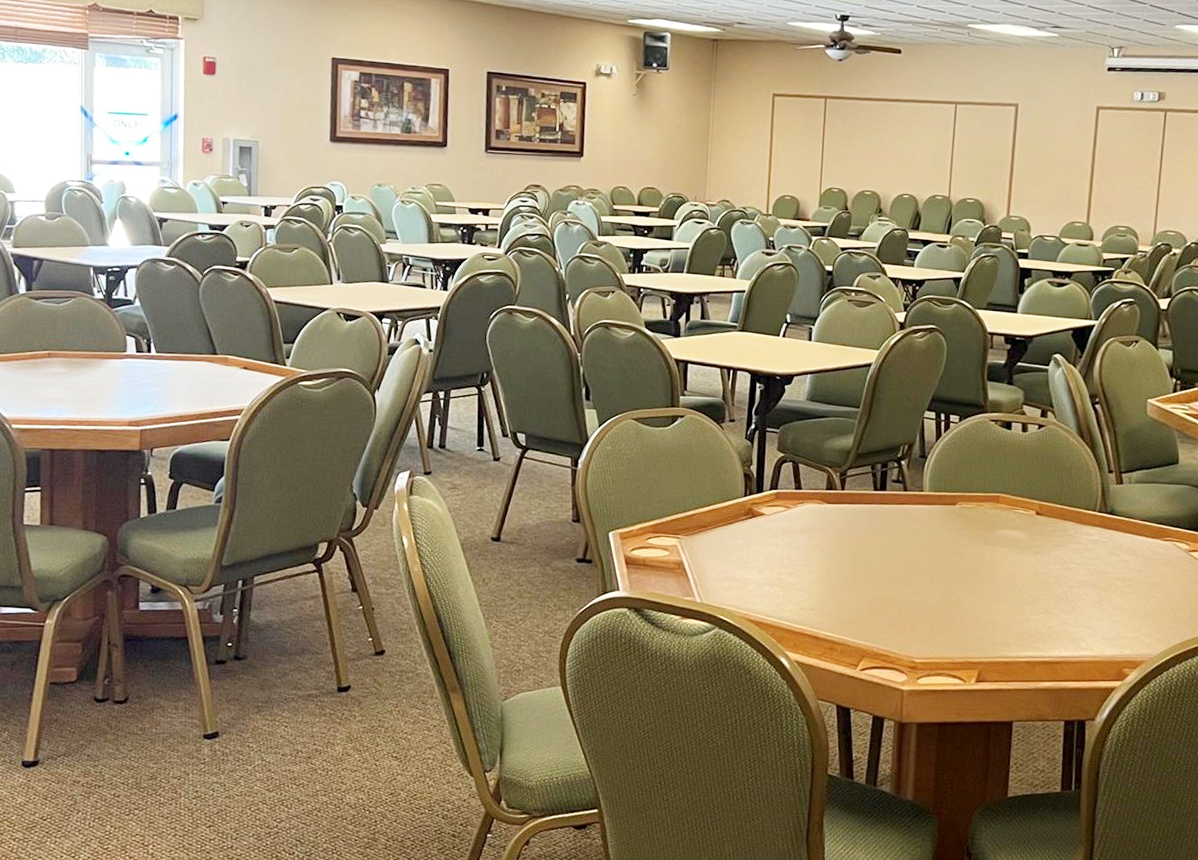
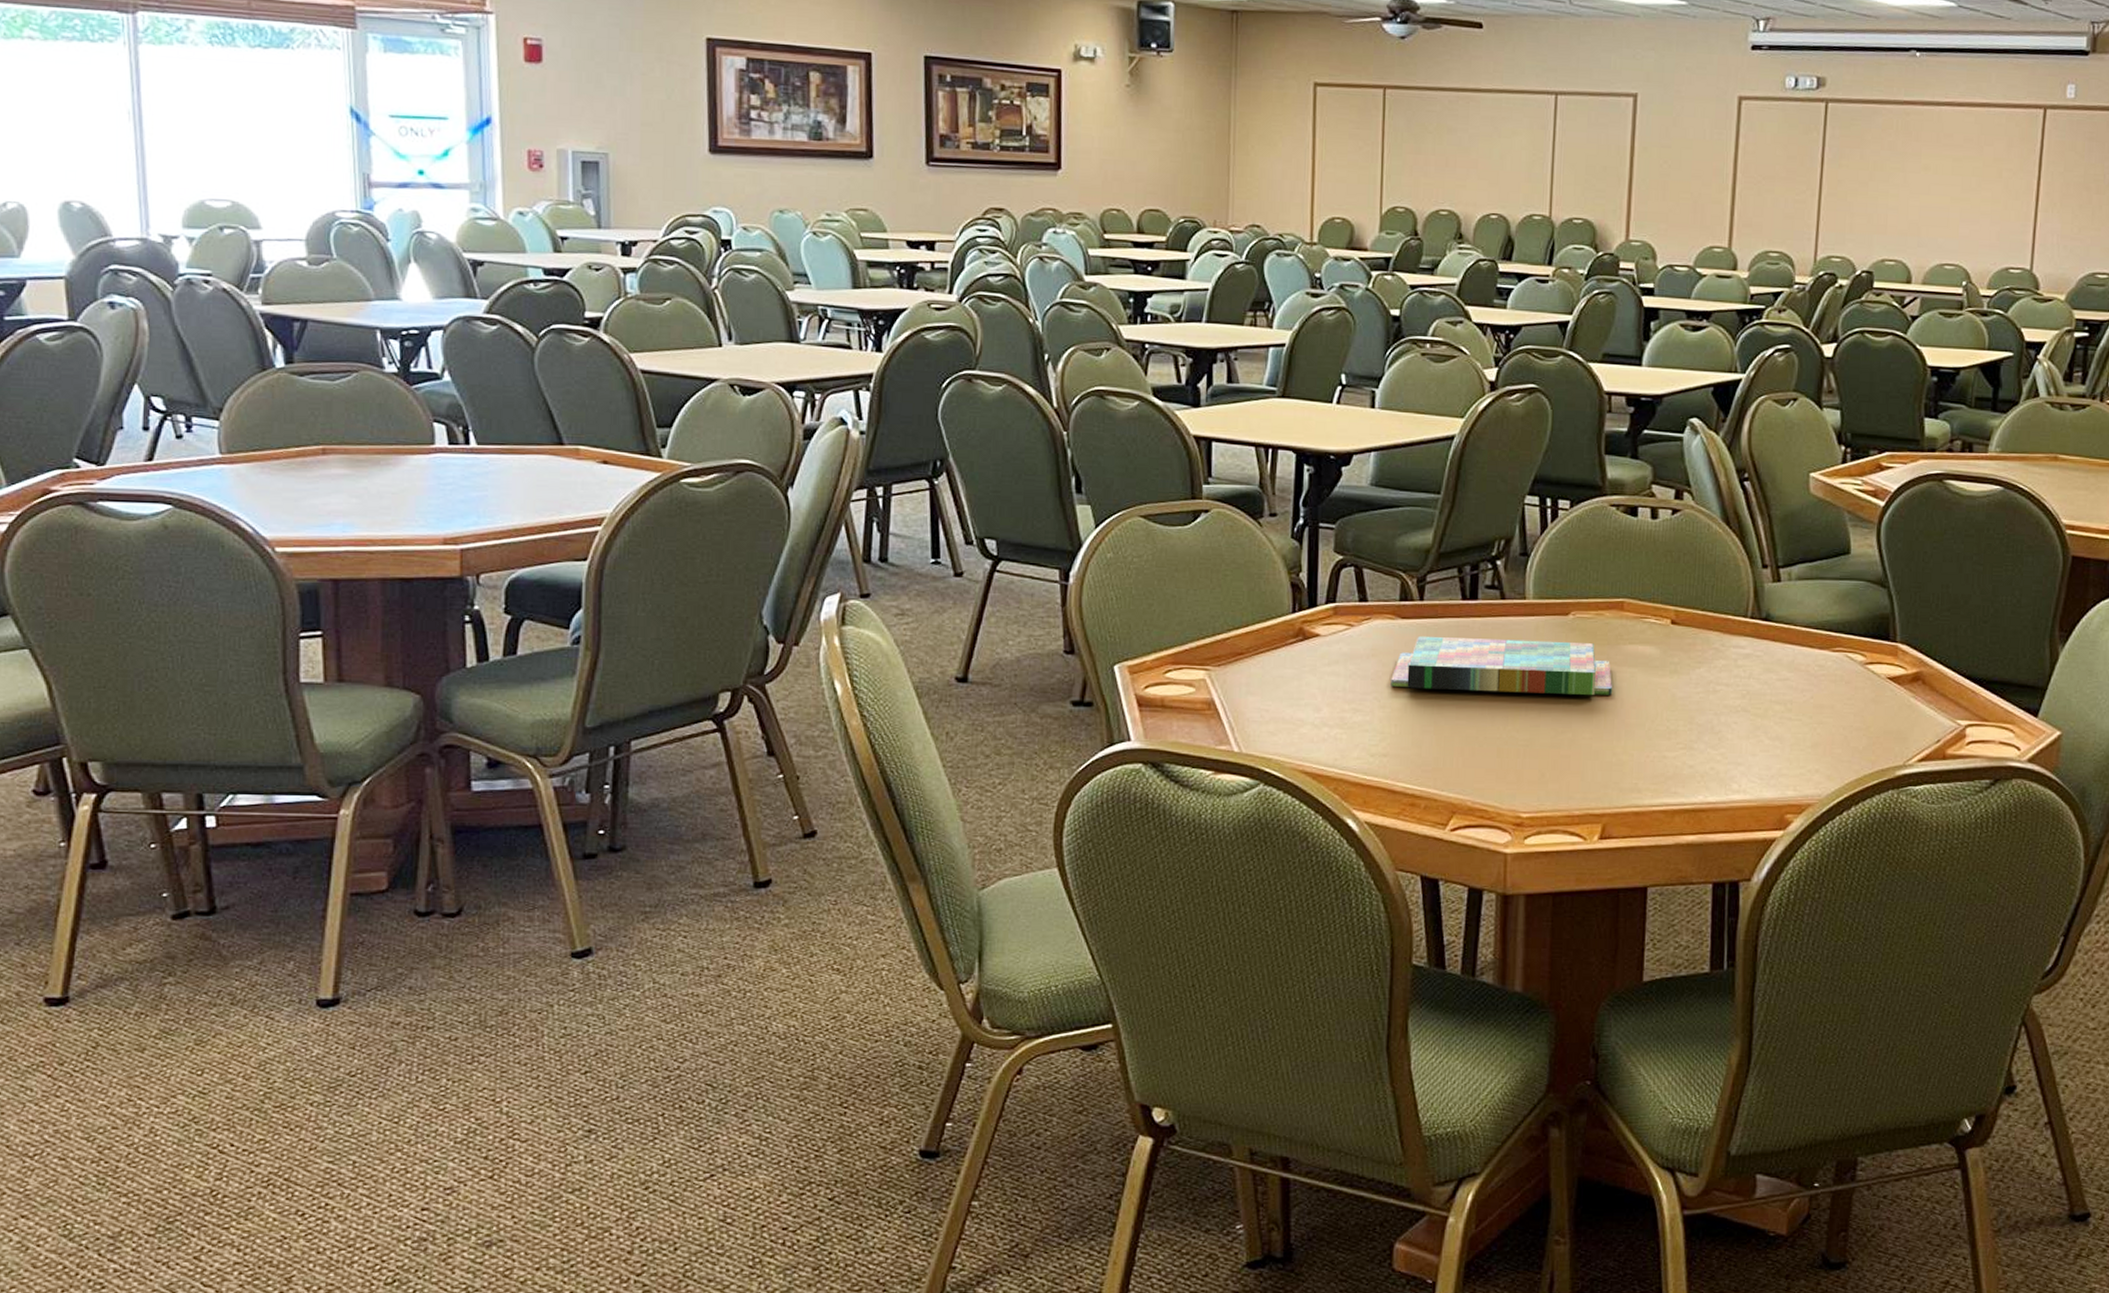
board game: none [817,517,989,569] -> present [1391,635,1612,695]

